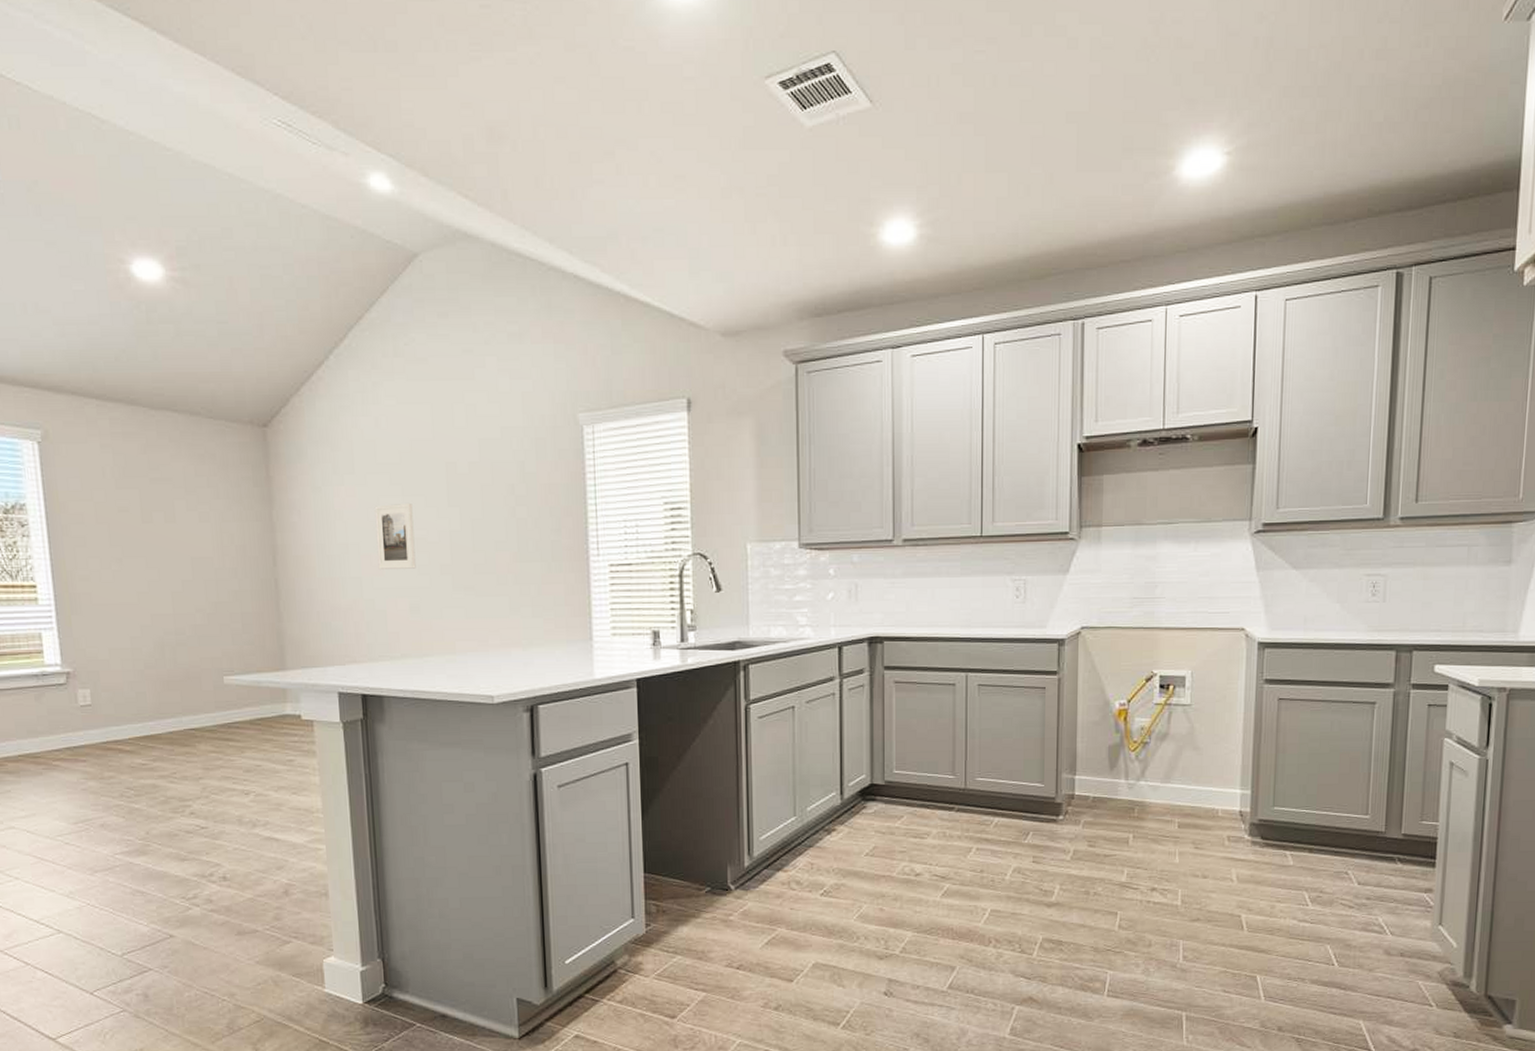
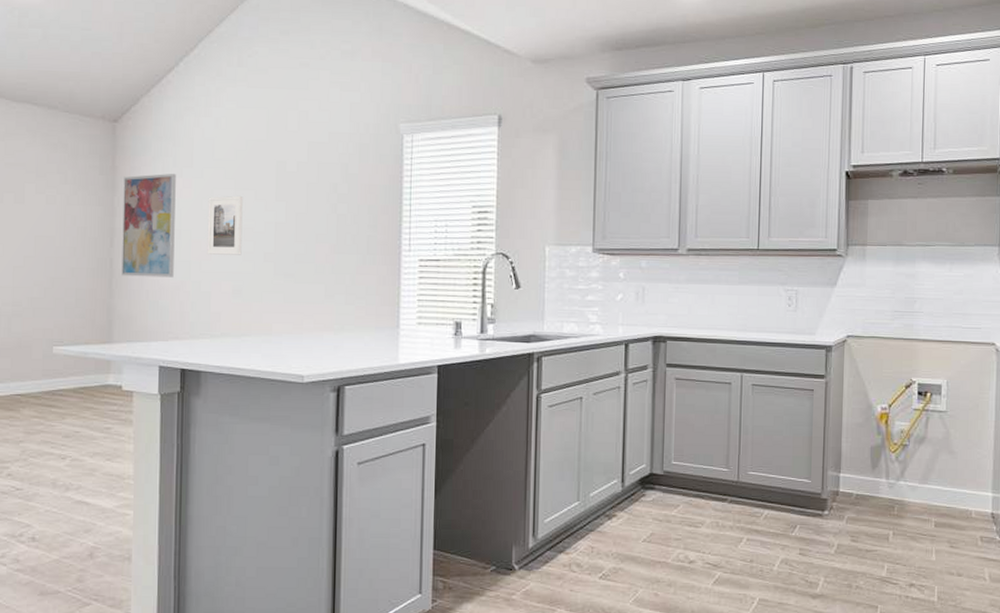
wall art: none [280,482,345,597] -> present [121,174,176,278]

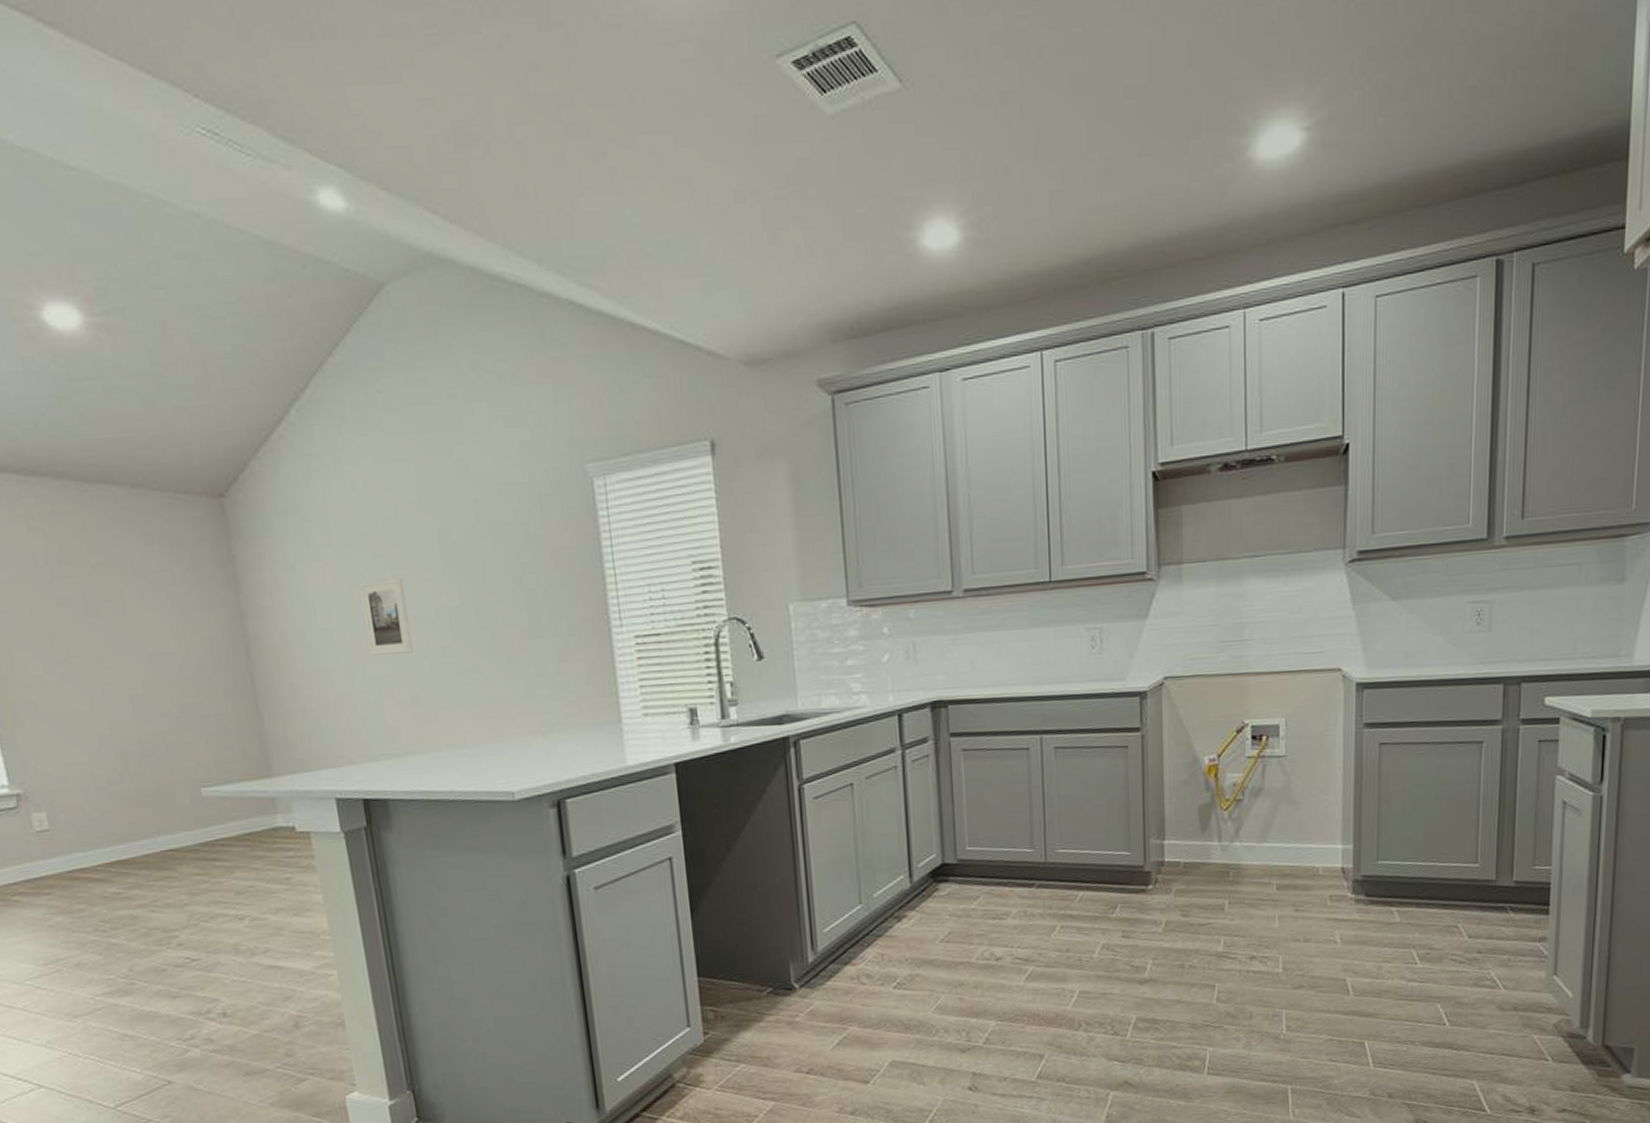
wall art: present [121,174,176,278] -> none [246,557,334,694]

